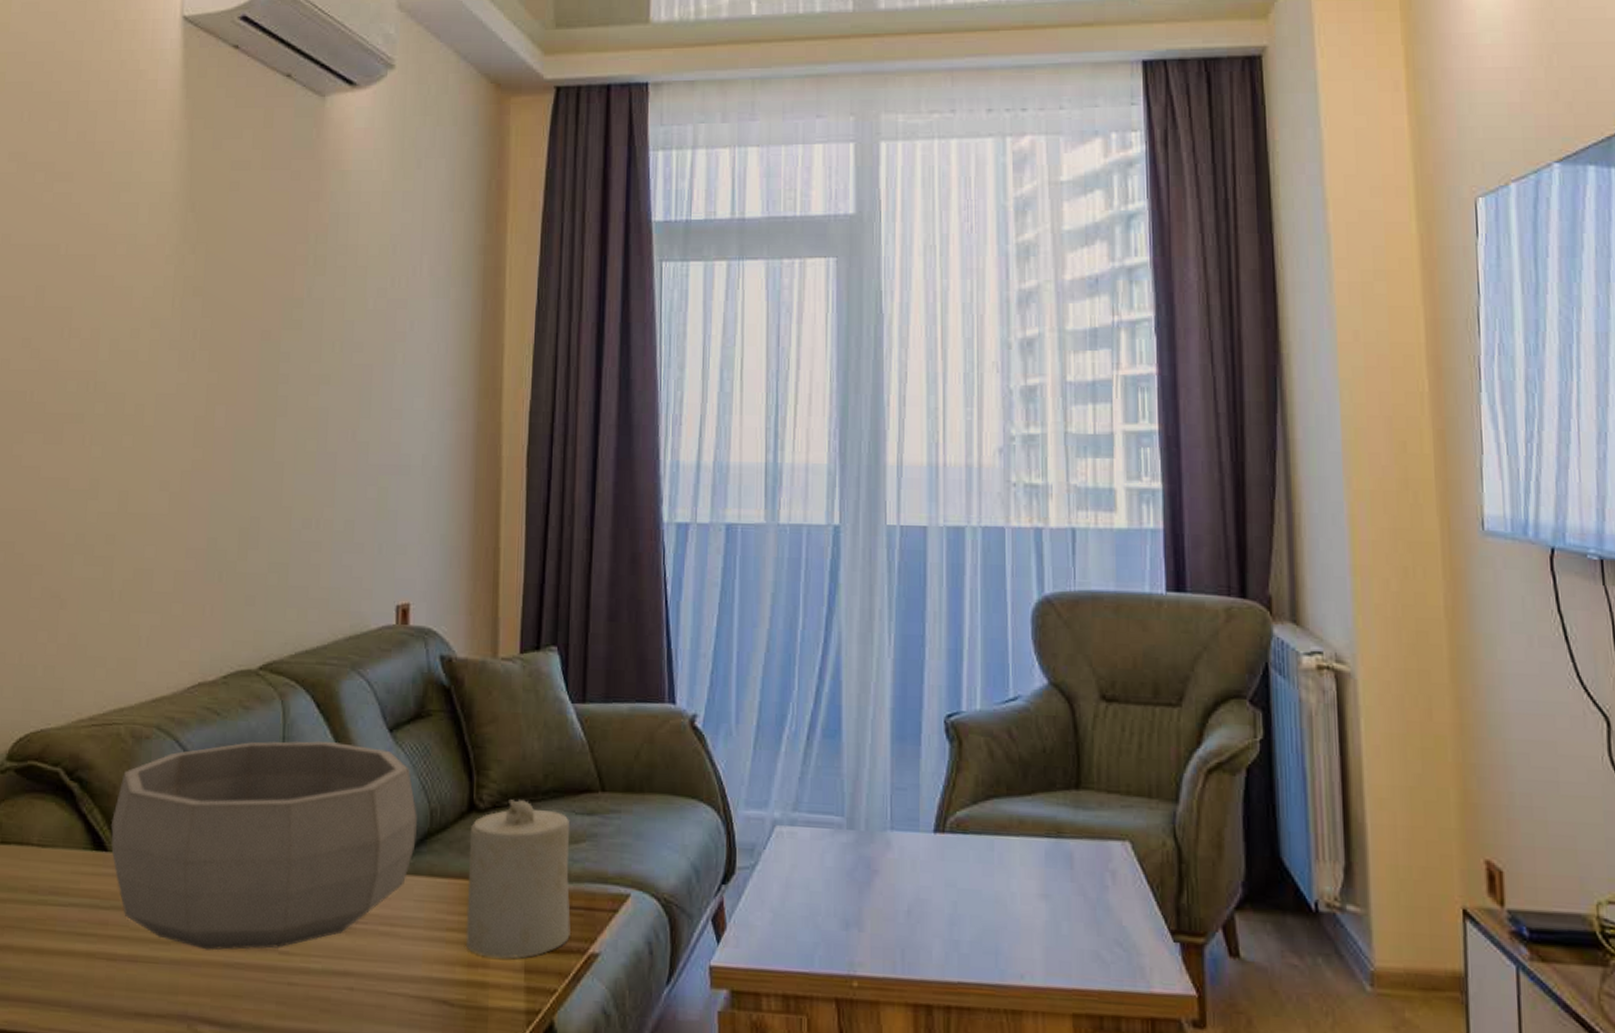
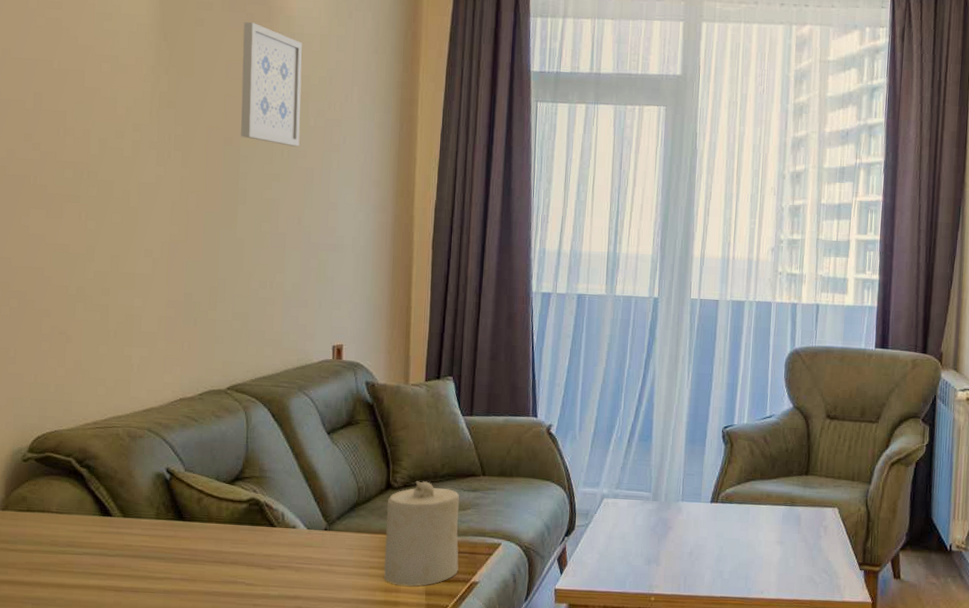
decorative bowl: present [110,740,418,951] -> none [114,440,349,584]
wall art: none [282,182,359,338] -> present [241,22,302,147]

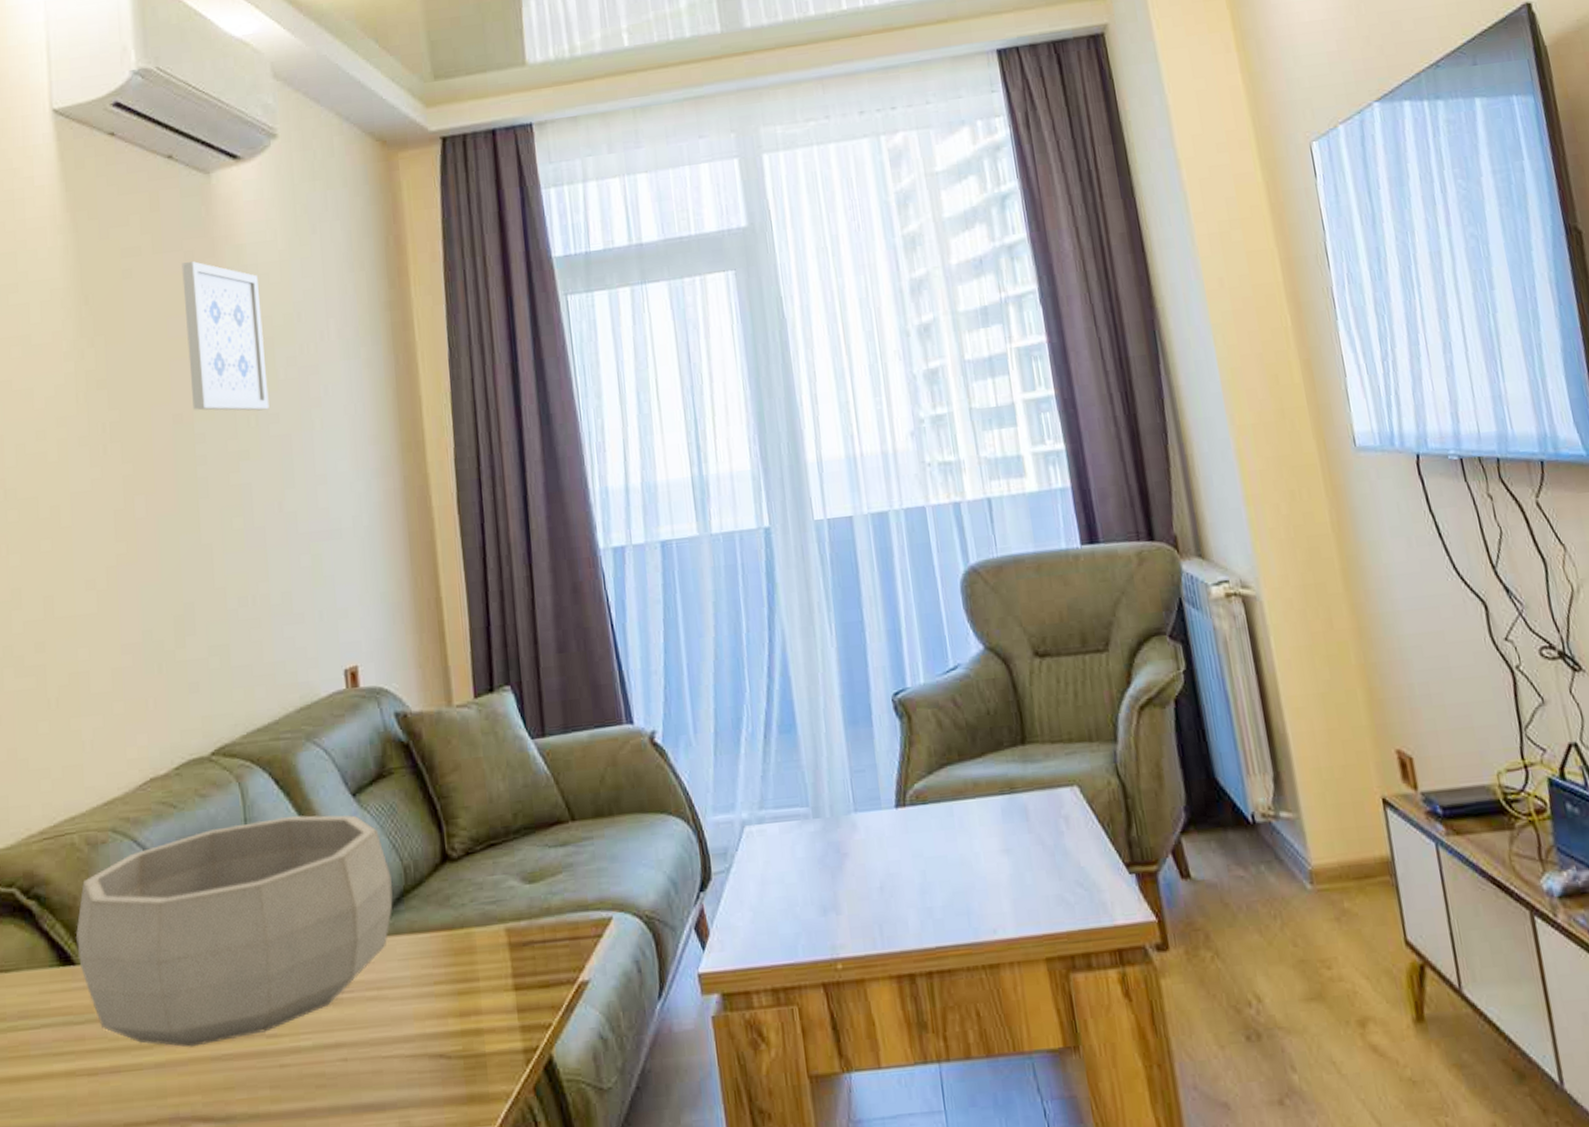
decorative bowl: none [114,440,349,584] -> present [75,815,393,1047]
candle: present [383,481,460,586] -> none [445,842,558,1004]

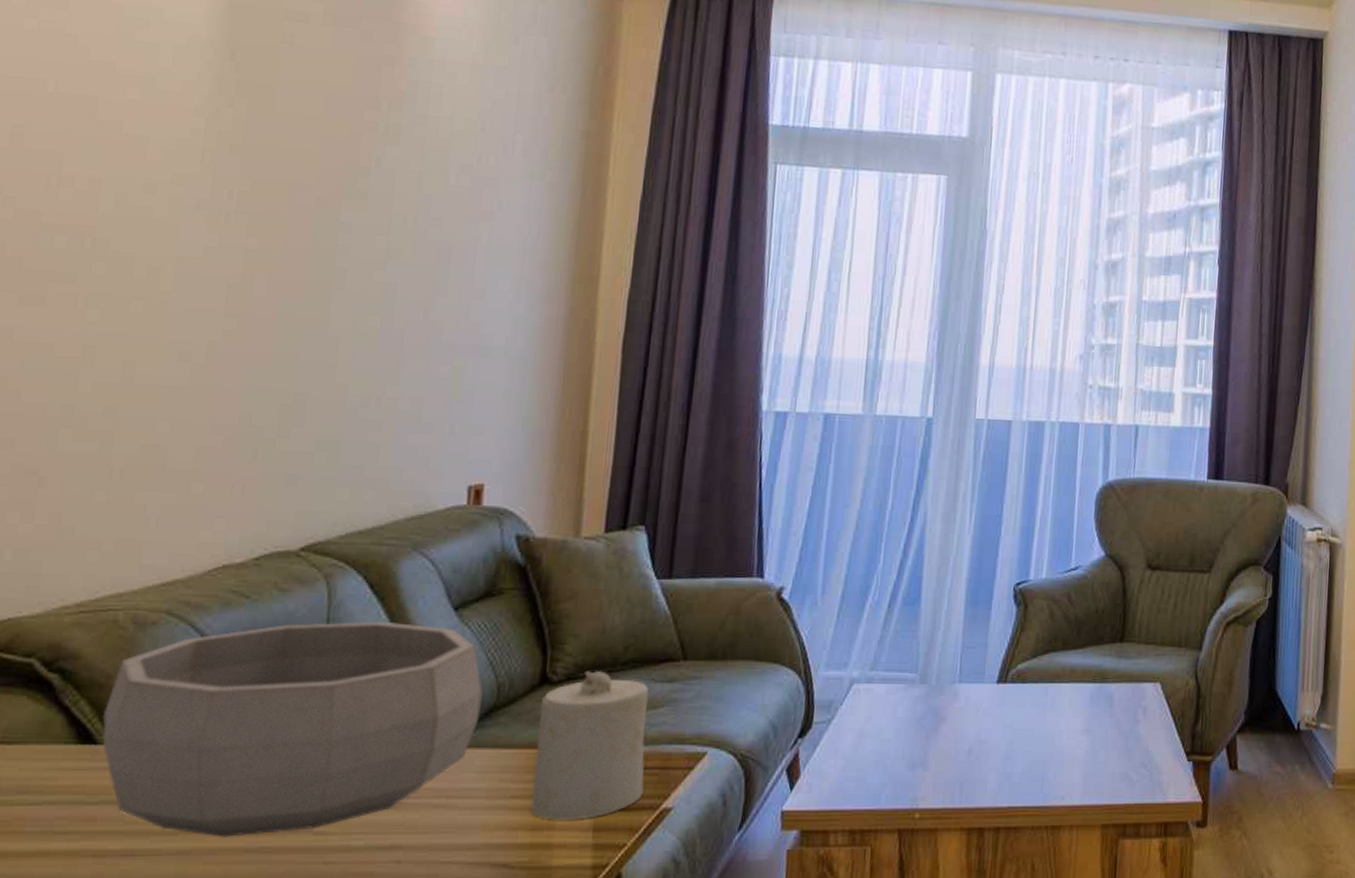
wall art: present [182,261,269,411] -> none [342,41,443,213]
candle: none [445,842,558,1004] -> present [531,671,649,820]

